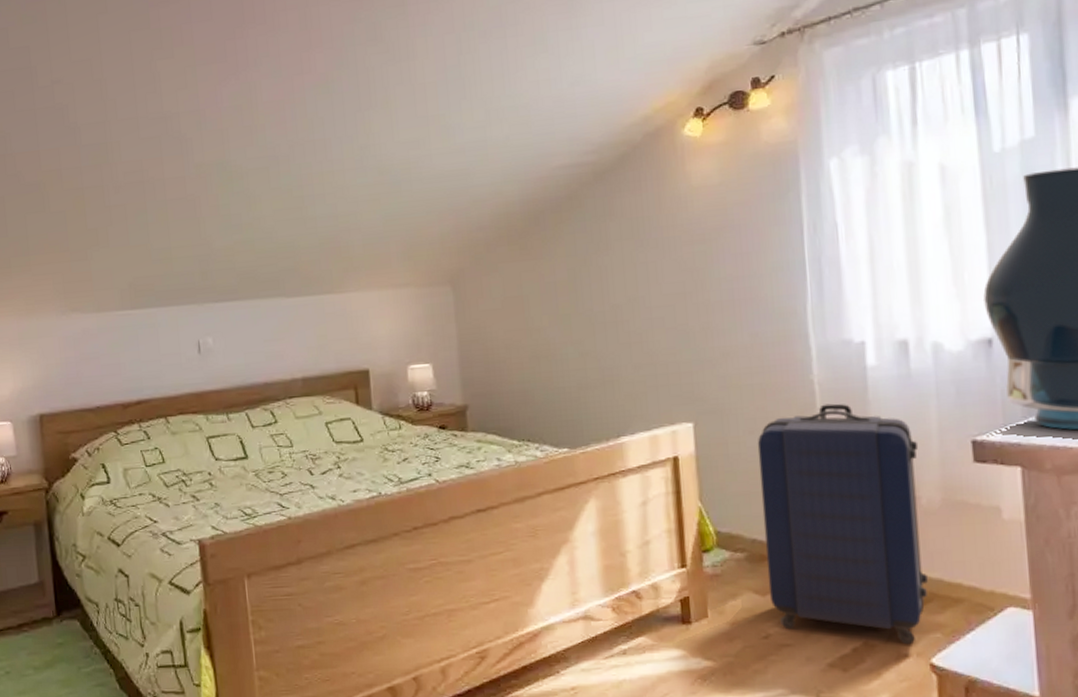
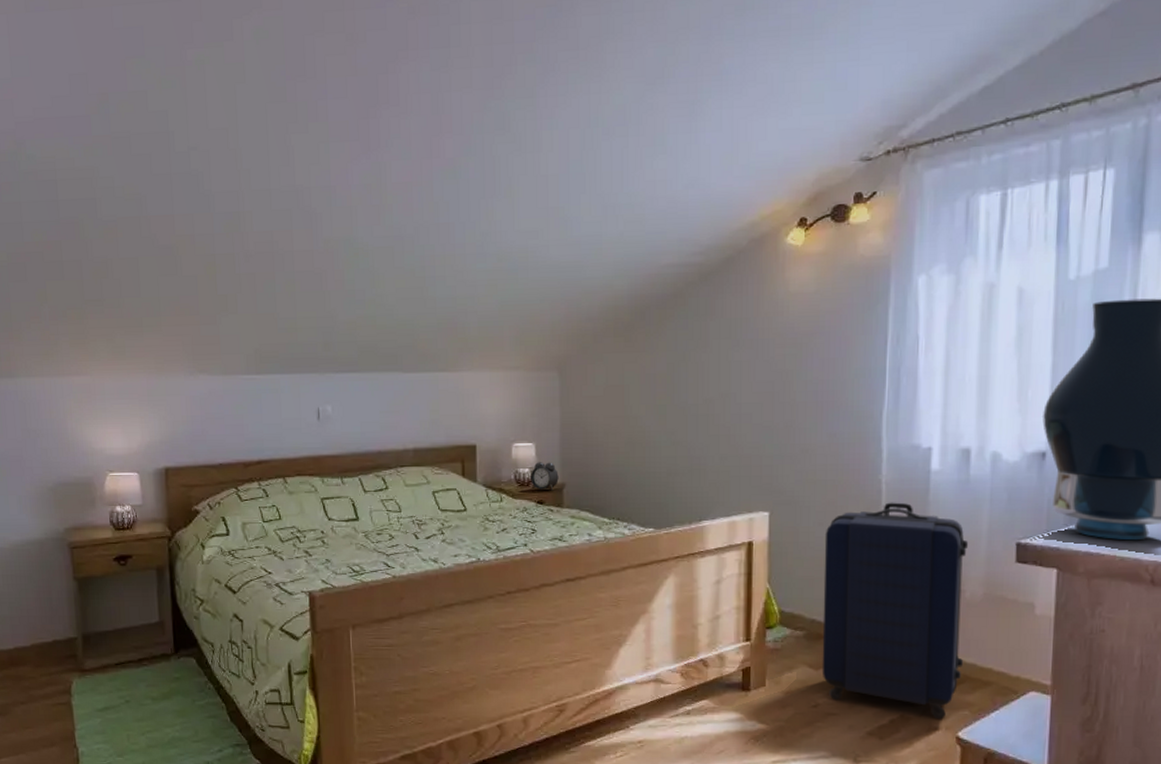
alarm clock: none [429,383,461,414] -> present [531,462,559,491]

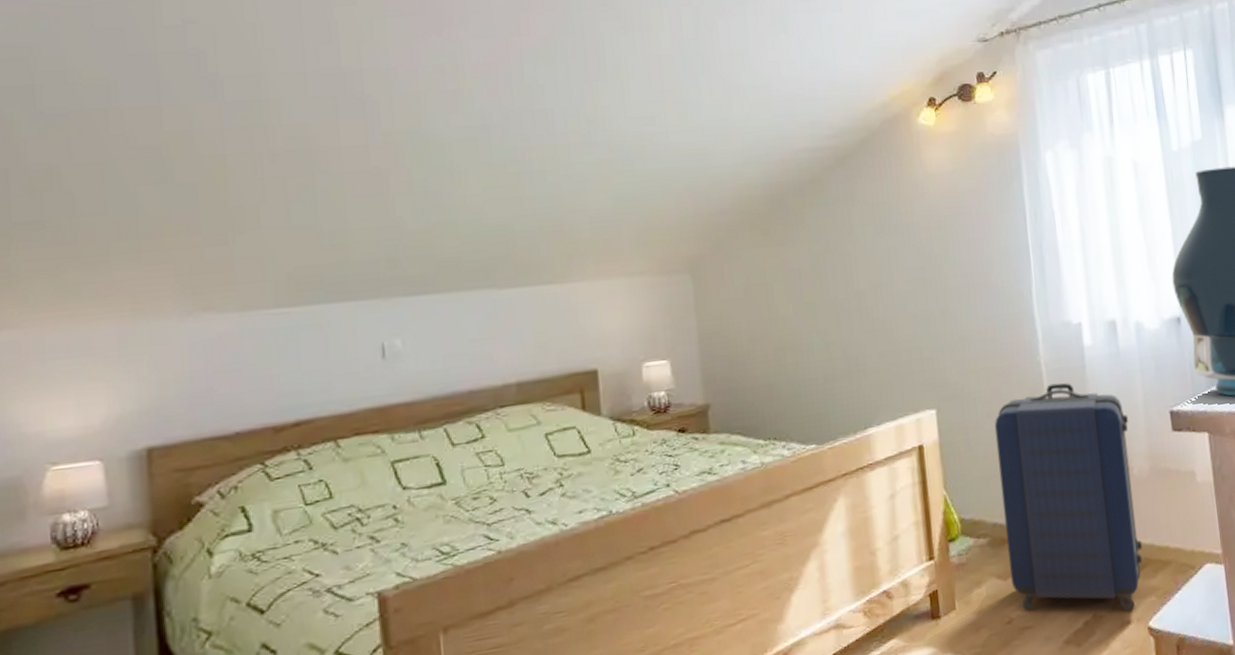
alarm clock: present [531,462,559,491] -> none [667,380,702,417]

